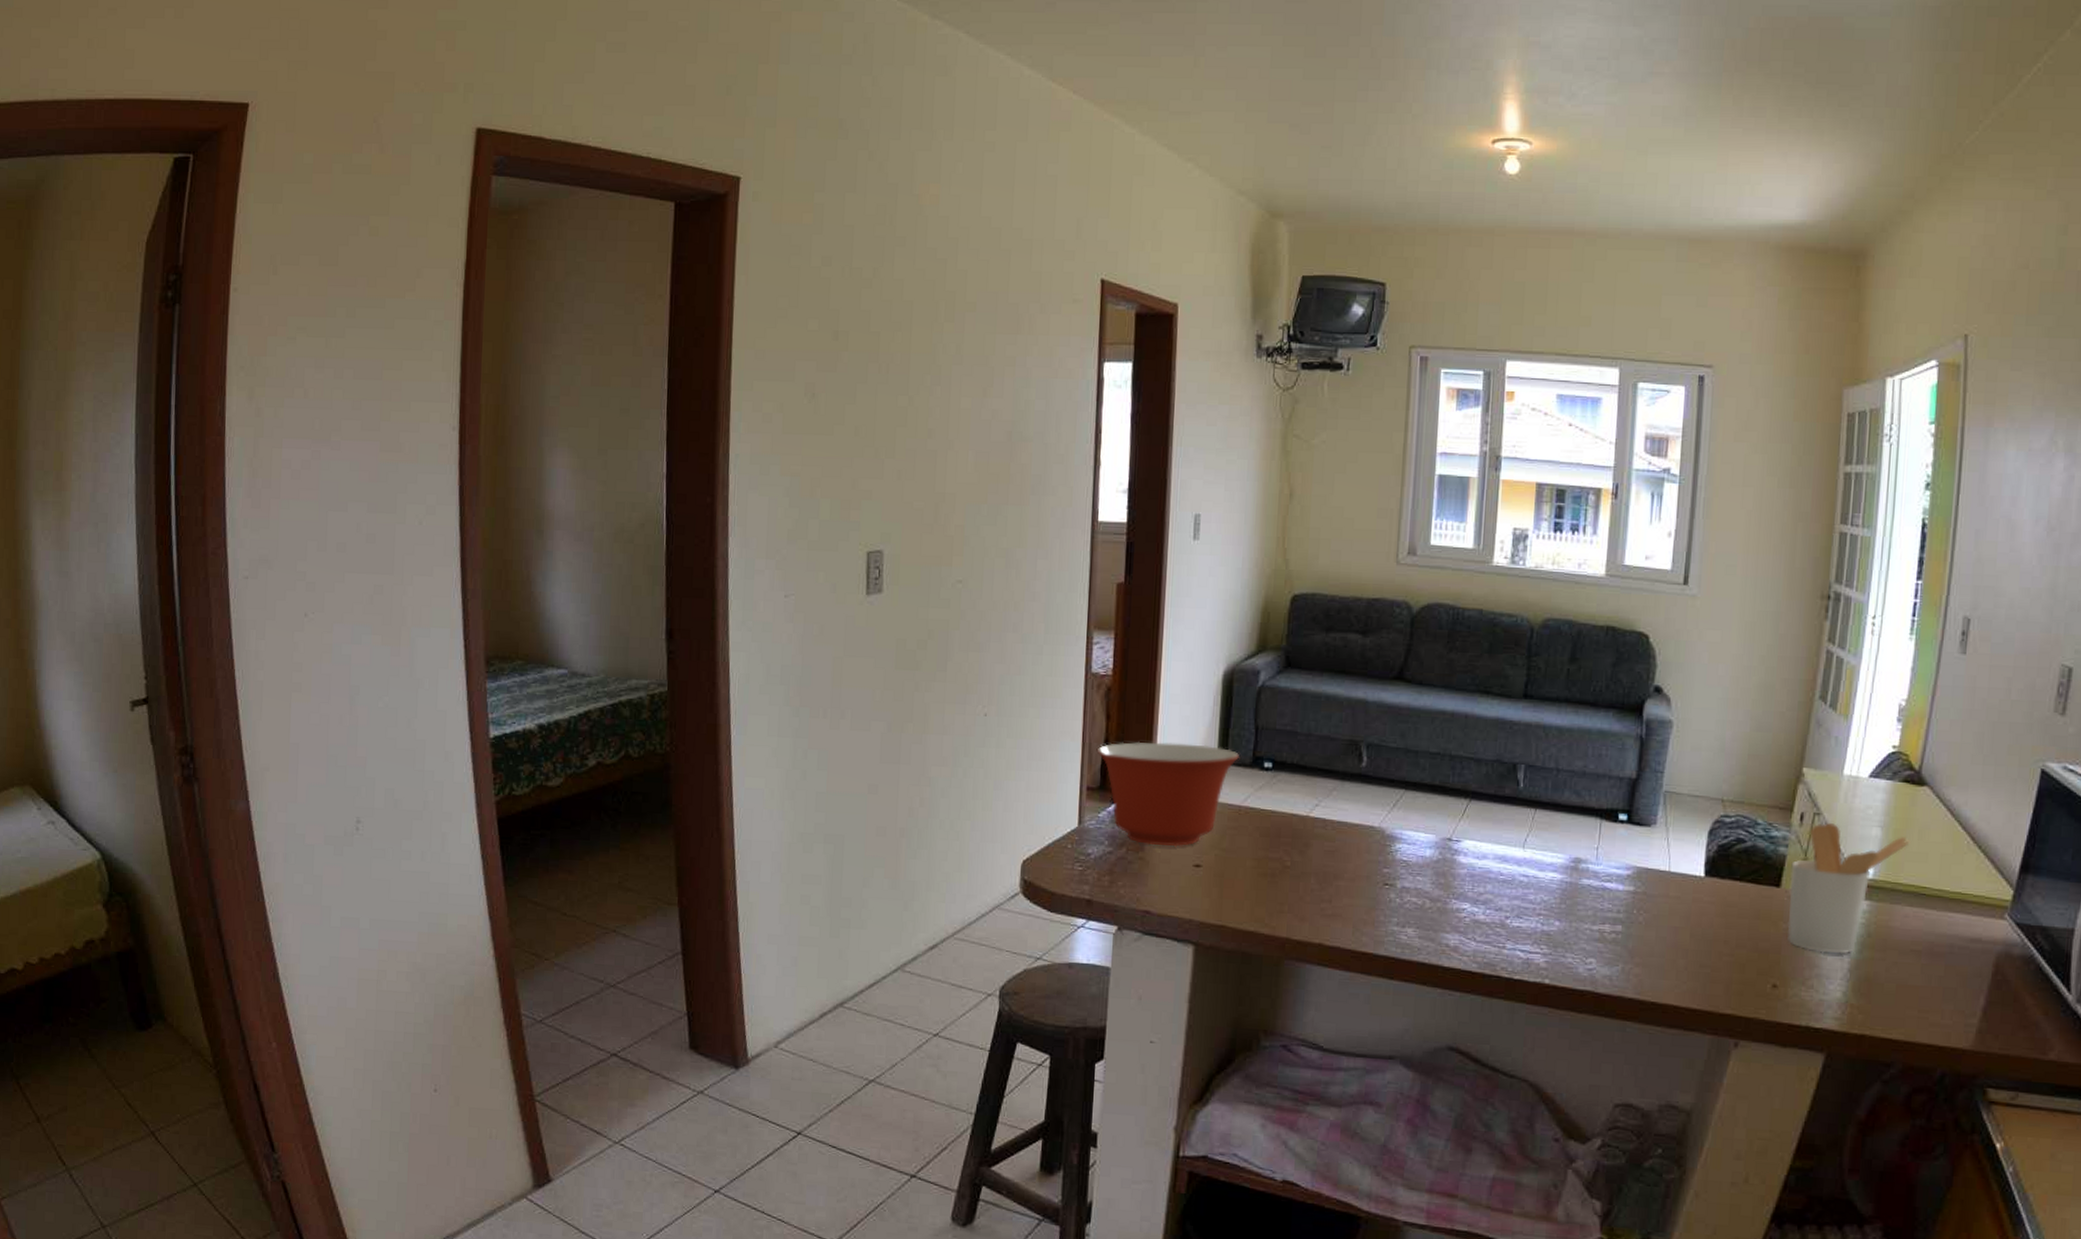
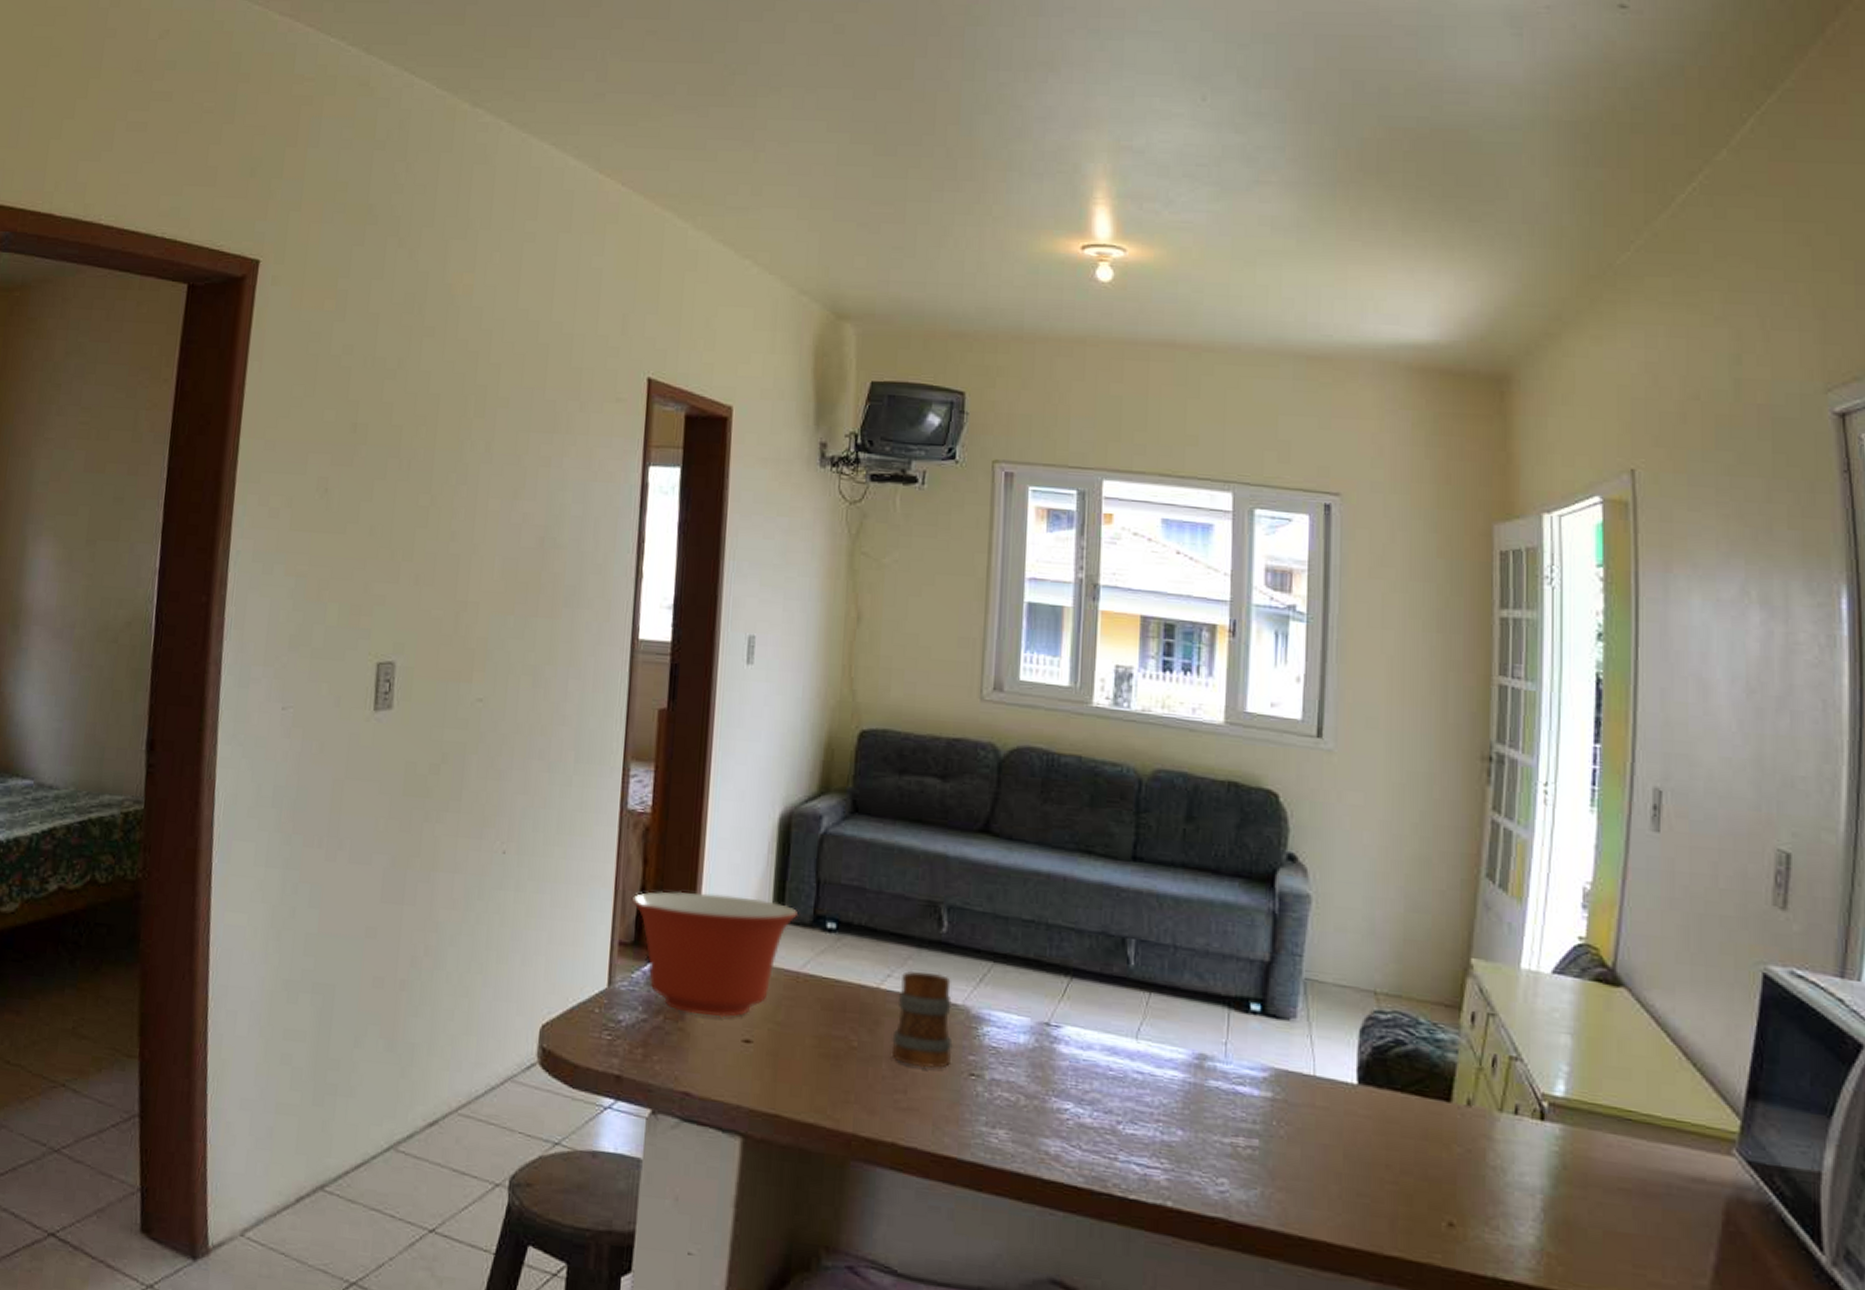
mug: none [1319,800,1370,881] -> present [892,970,953,1068]
utensil holder: present [1787,823,1910,953] -> none [1462,1026,1608,1188]

